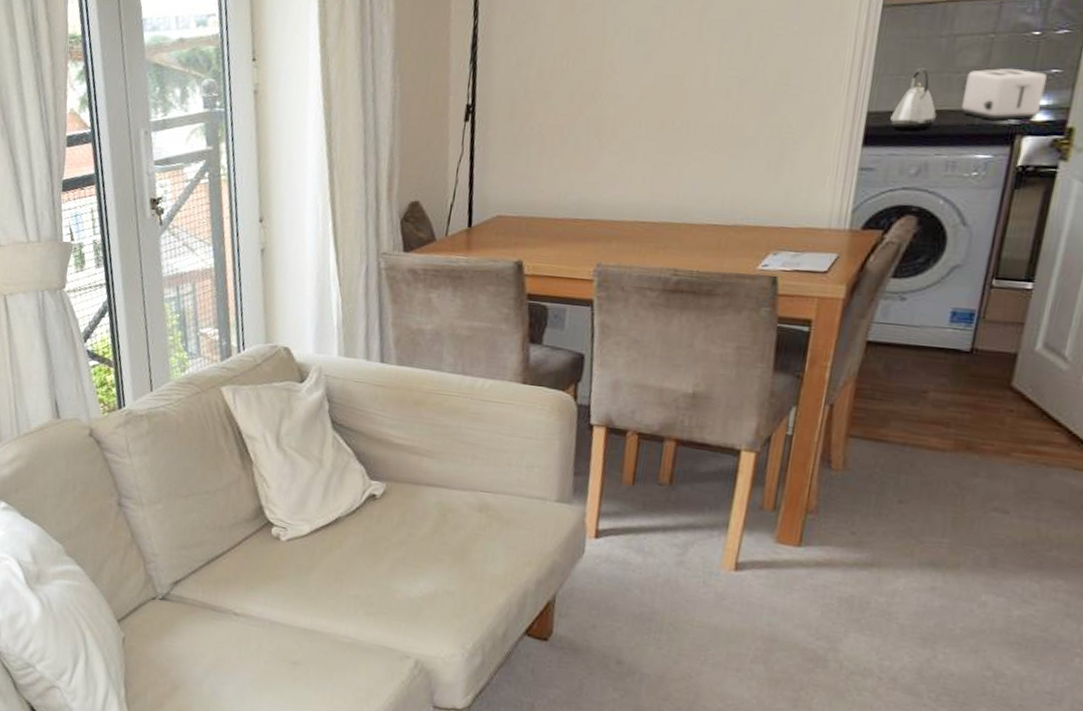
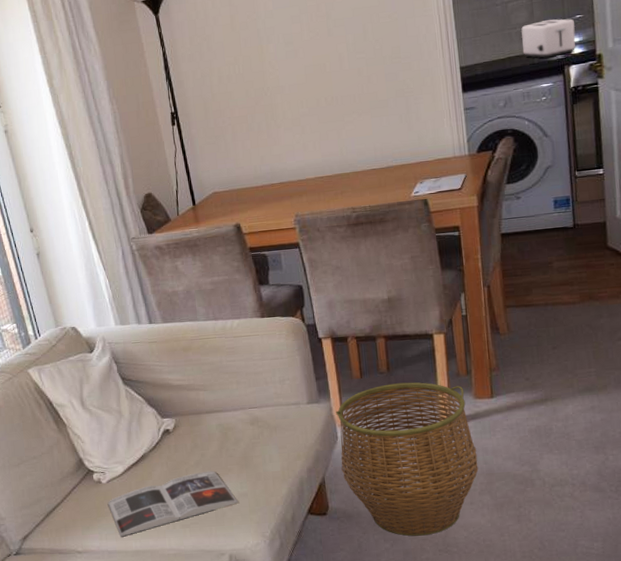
magazine: none [281,553,442,609] -> present [107,470,239,537]
basket: none [579,499,765,696] -> present [335,382,479,536]
kettle: present [890,67,937,131] -> none [477,28,508,77]

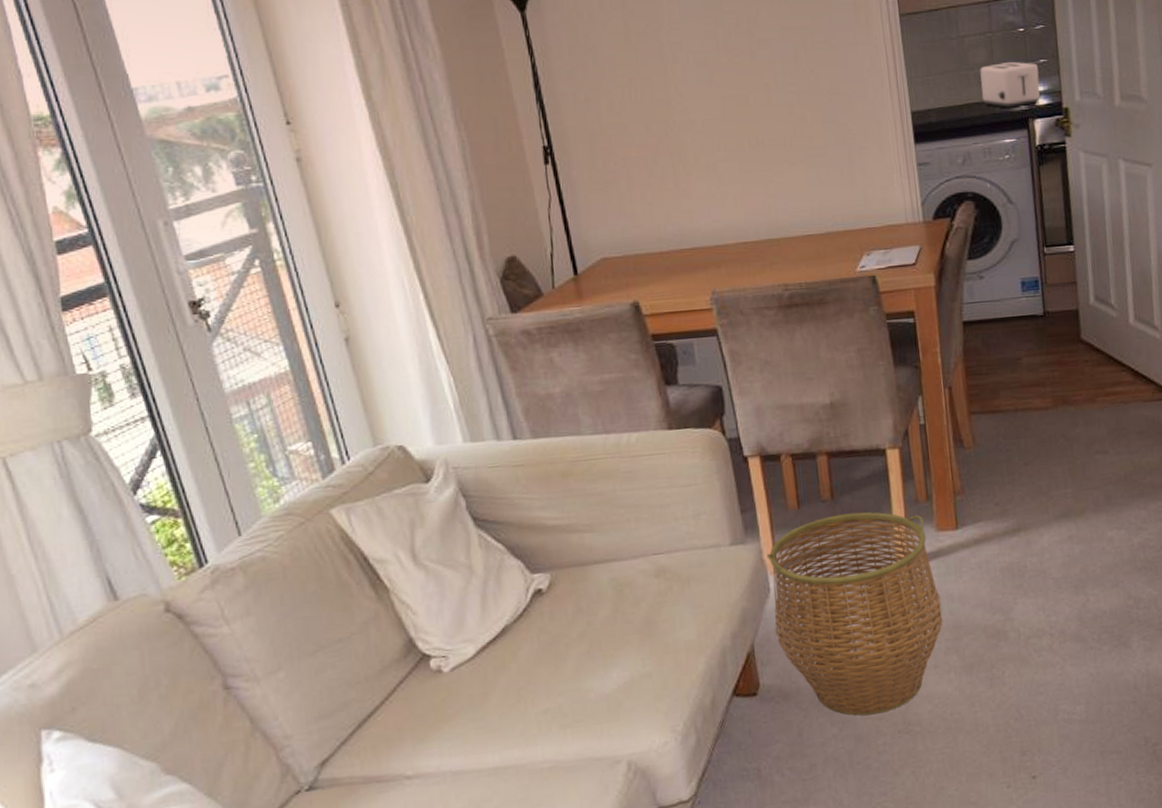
magazine: present [107,470,239,537] -> none [451,644,640,750]

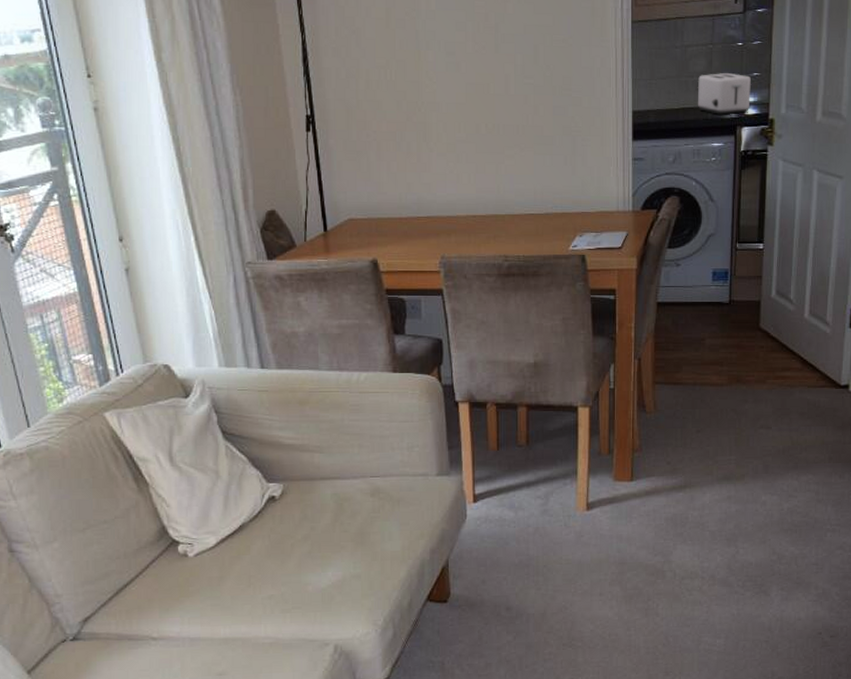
basket: present [766,511,943,716] -> none [466,458,611,629]

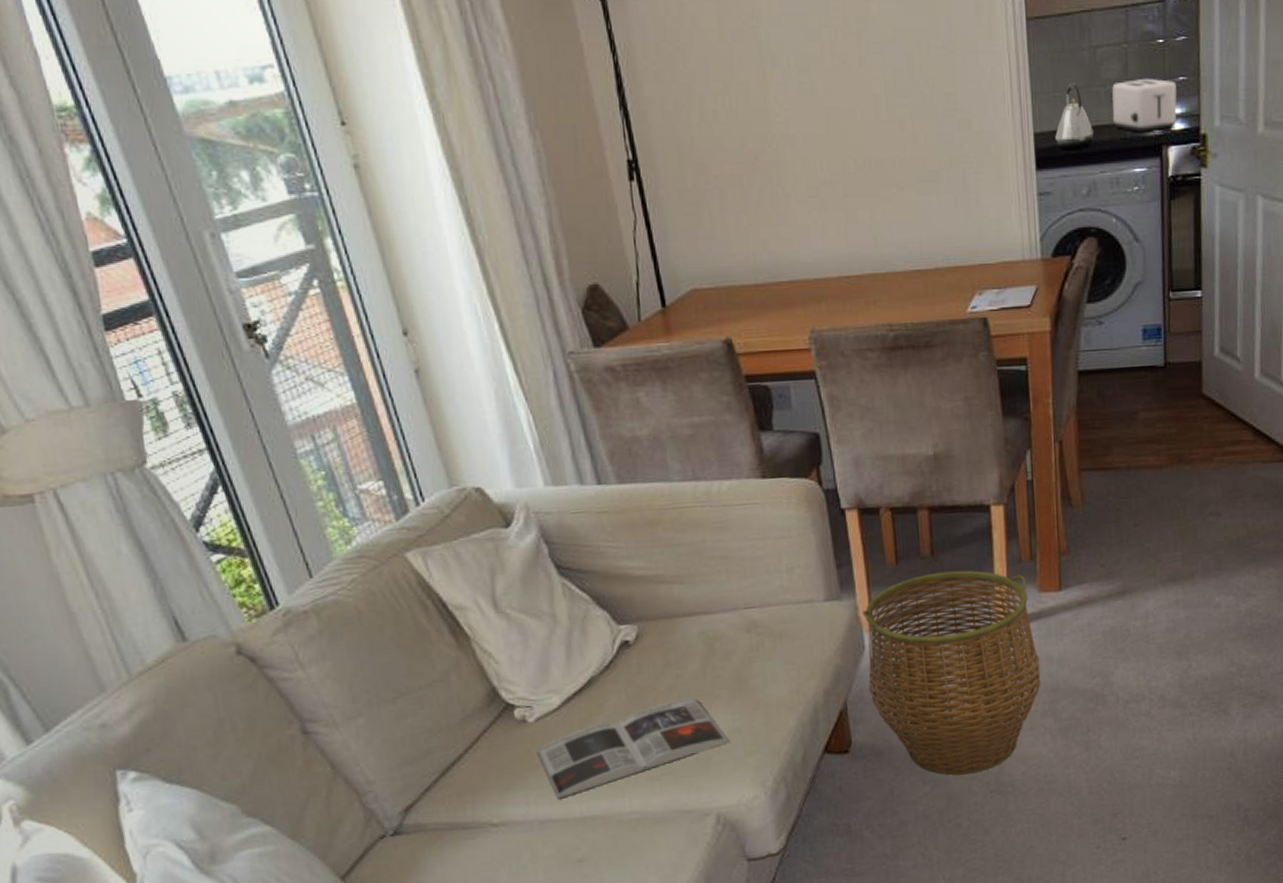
magazine: none [193,547,350,622] -> present [536,698,730,799]
basket: none [466,458,611,629] -> present [862,570,1041,775]
kettle: none [650,72,682,126] -> present [1055,82,1095,151]

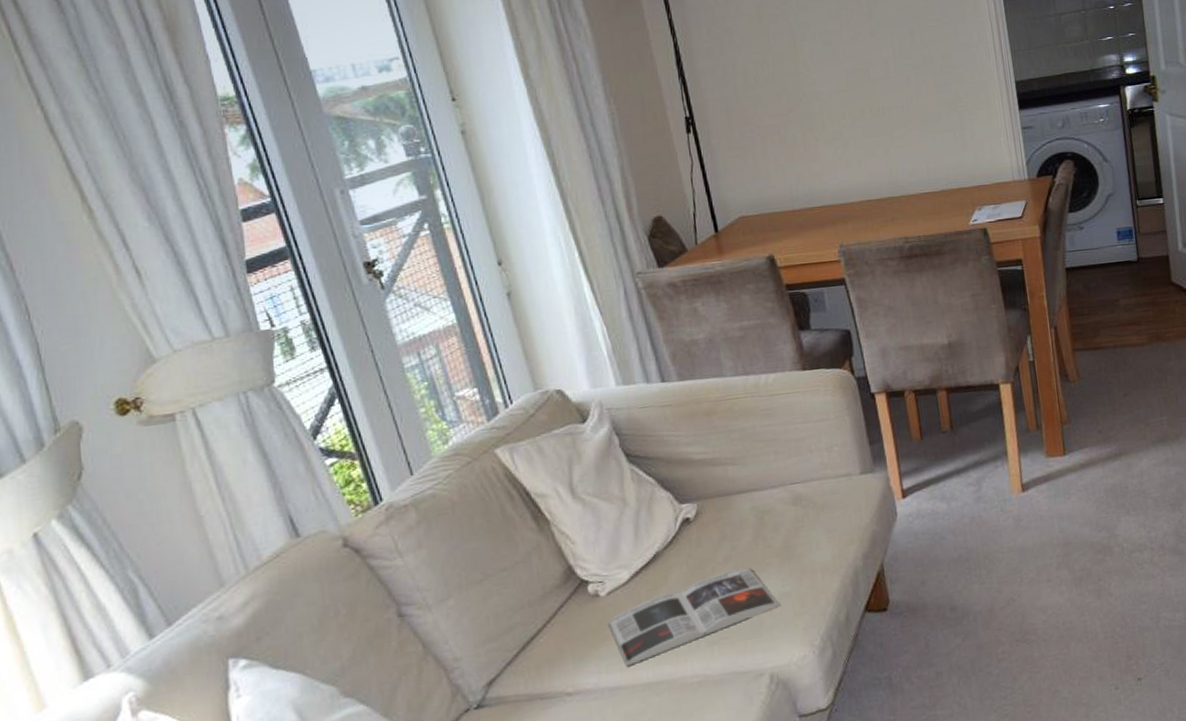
basket: present [862,570,1041,775] -> none [893,441,1054,627]
kettle: present [1055,82,1095,151] -> none [1032,41,1065,94]
toaster: present [1111,78,1177,132] -> none [1076,35,1130,77]

